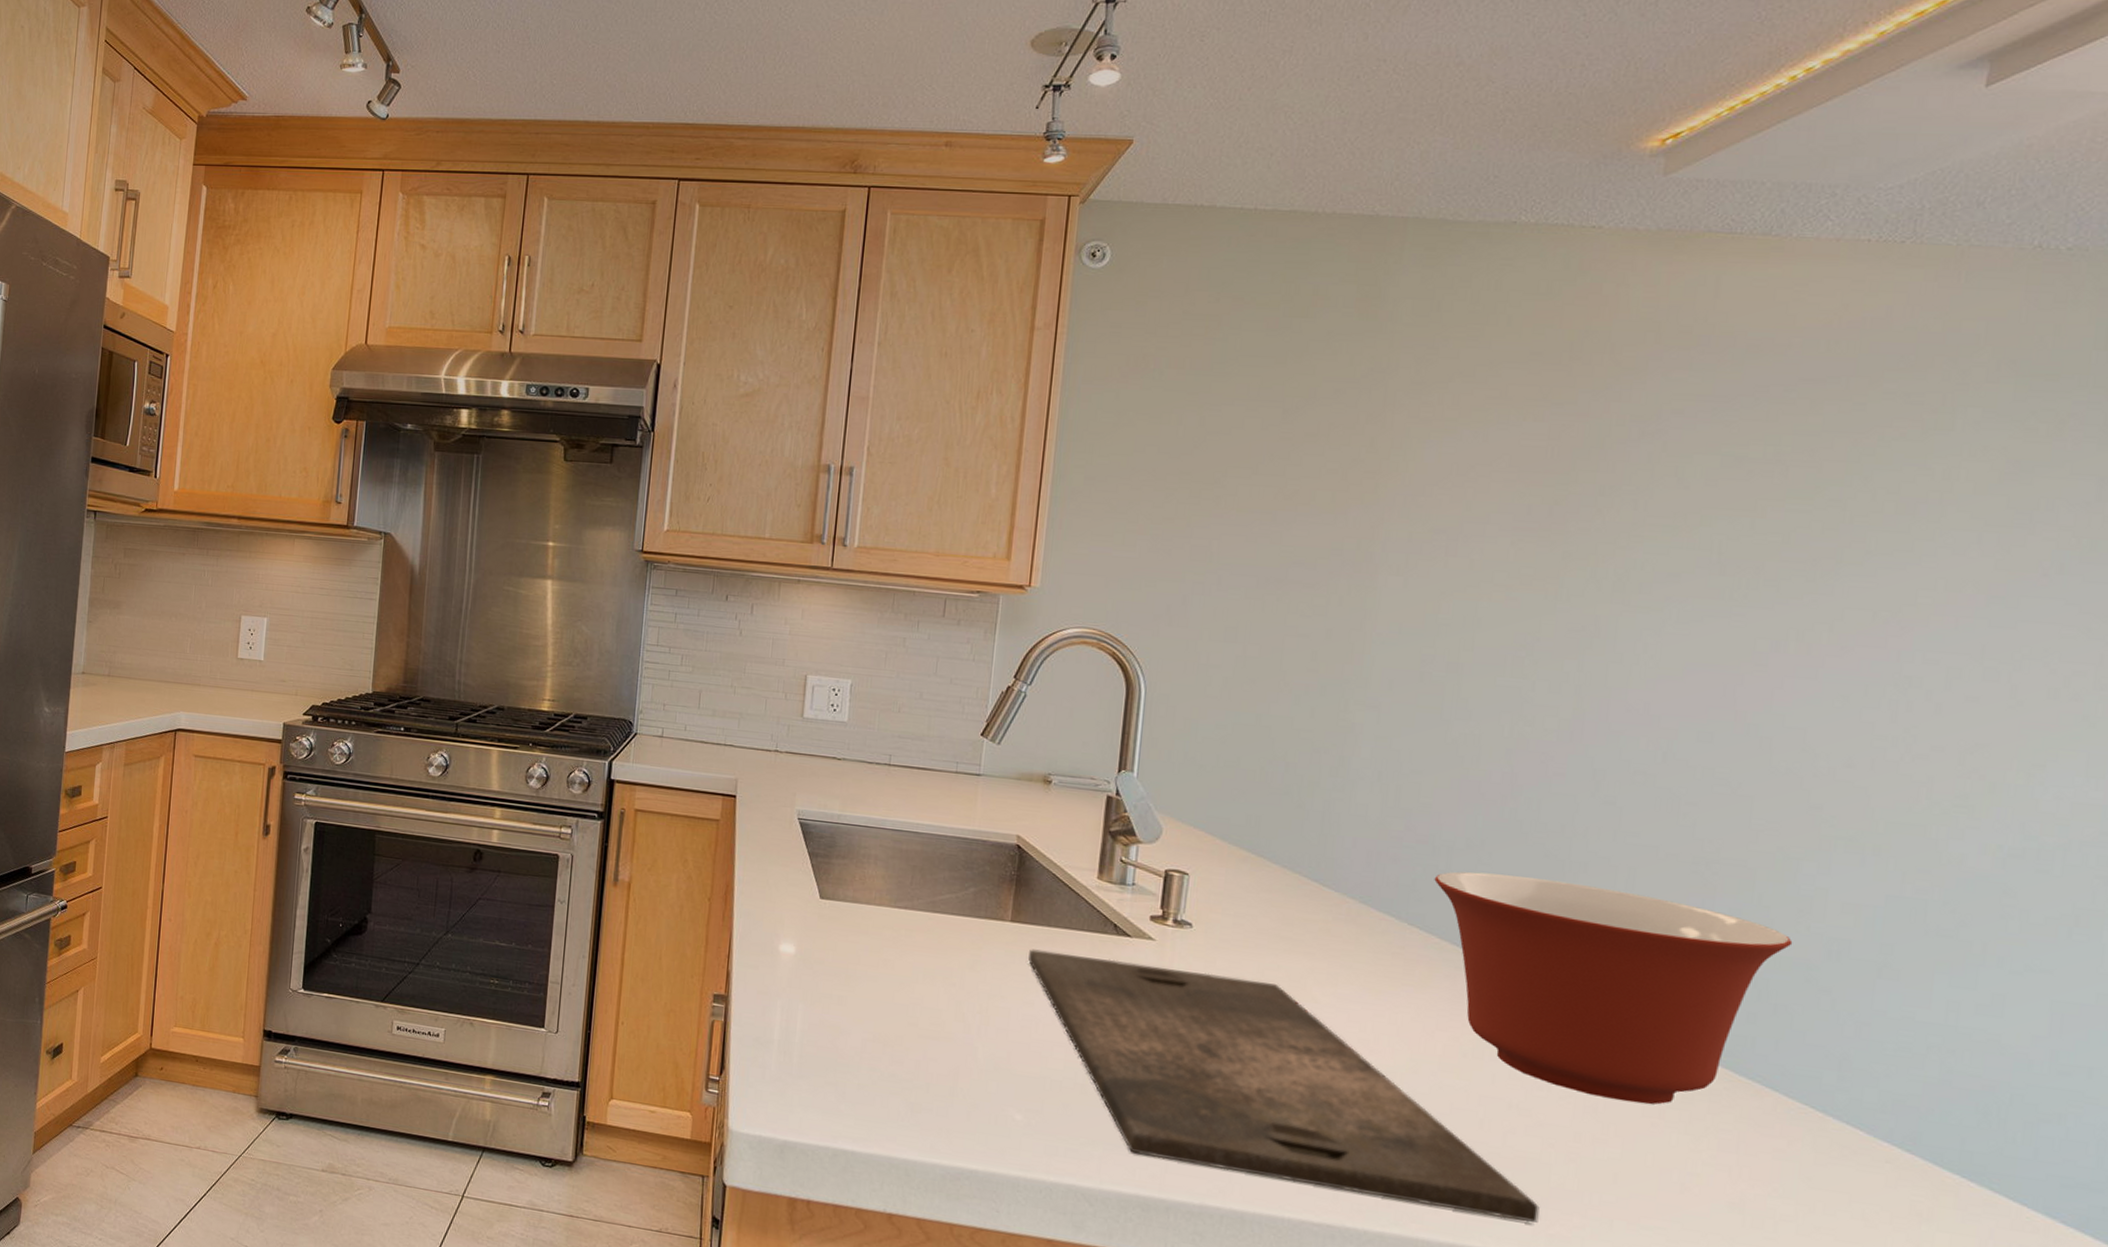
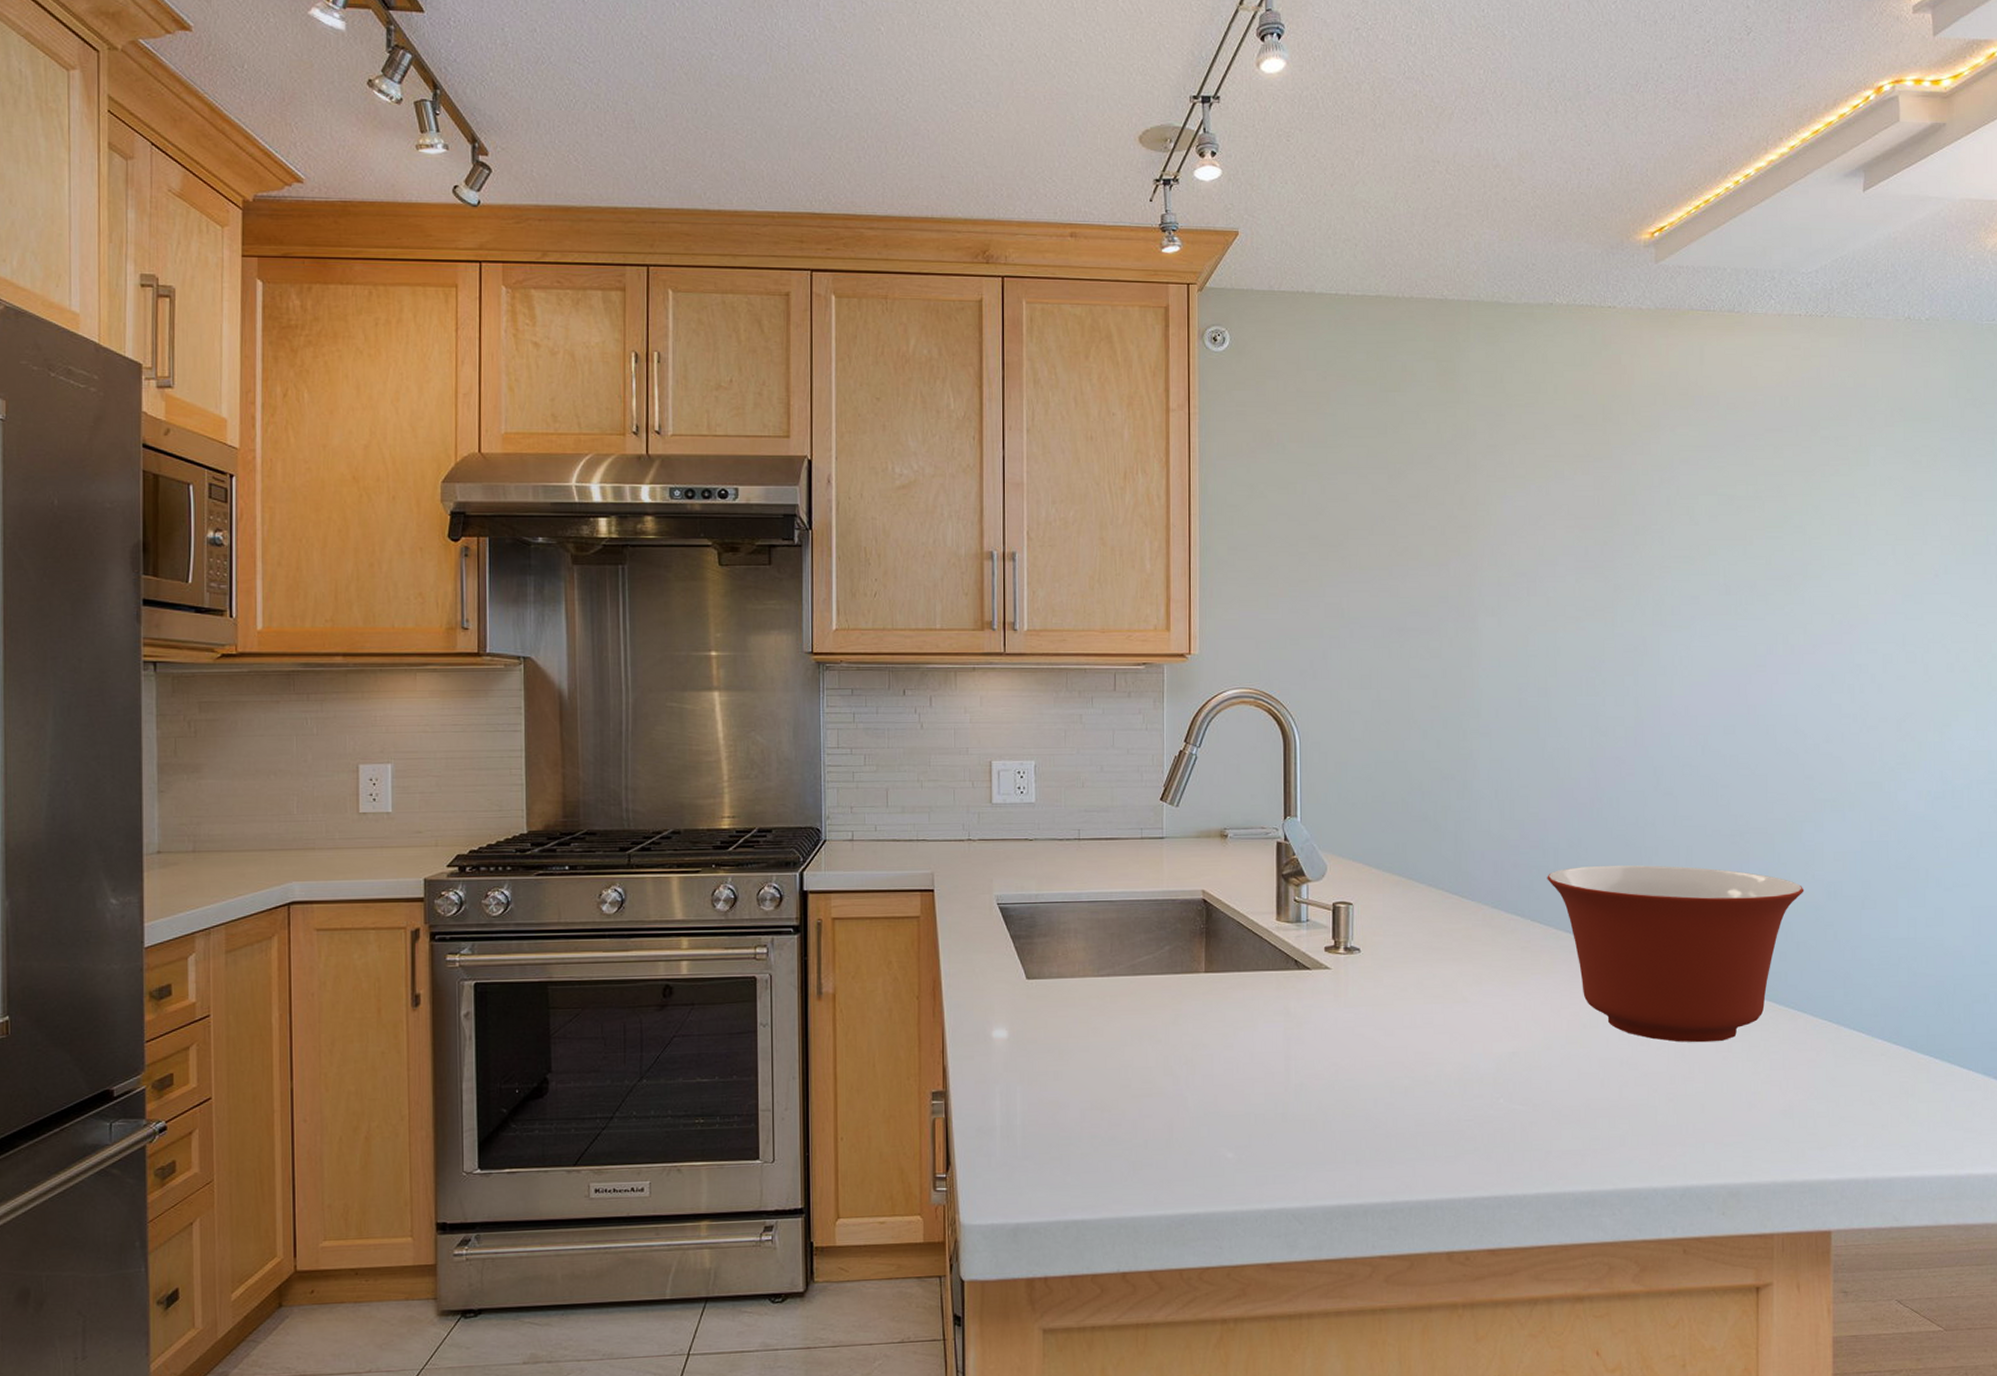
cutting board: present [1028,949,1540,1223] -> none [1224,991,1652,1168]

